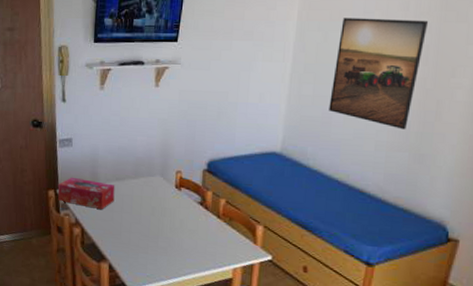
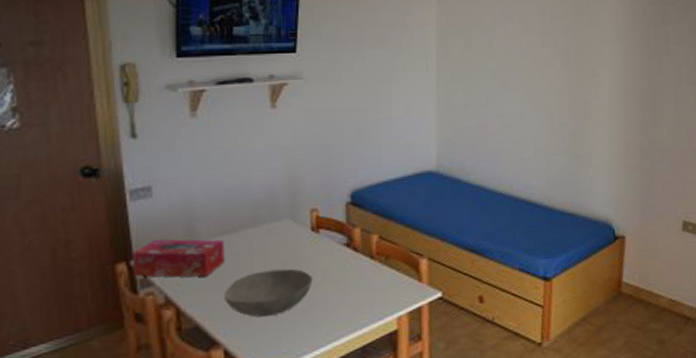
bowl: none [111,212,173,247] -> present [223,268,313,318]
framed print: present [329,18,429,130] -> none [482,22,565,132]

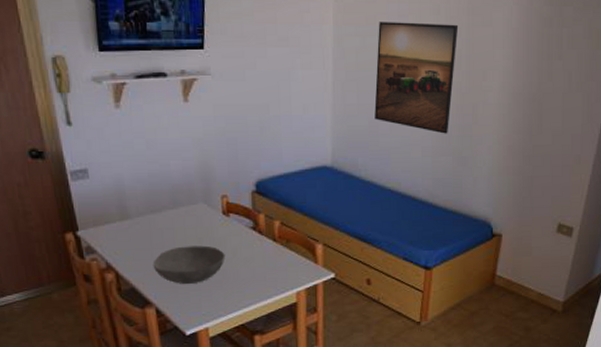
tissue box: present [132,239,225,278] -> none [77,214,152,248]
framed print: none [482,22,565,132] -> present [374,21,459,134]

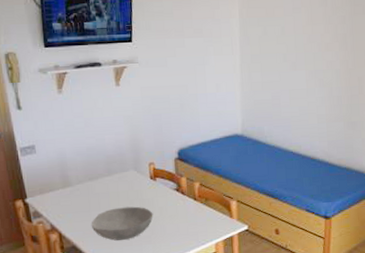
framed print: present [374,21,459,134] -> none [276,13,343,104]

